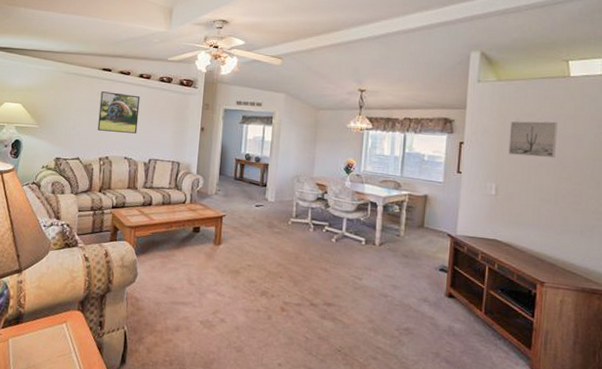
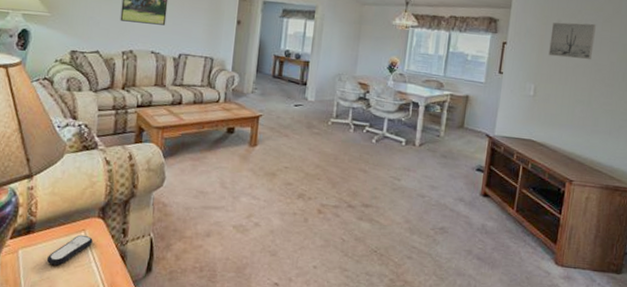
remote control: none [32,326,73,355] -> present [46,234,93,266]

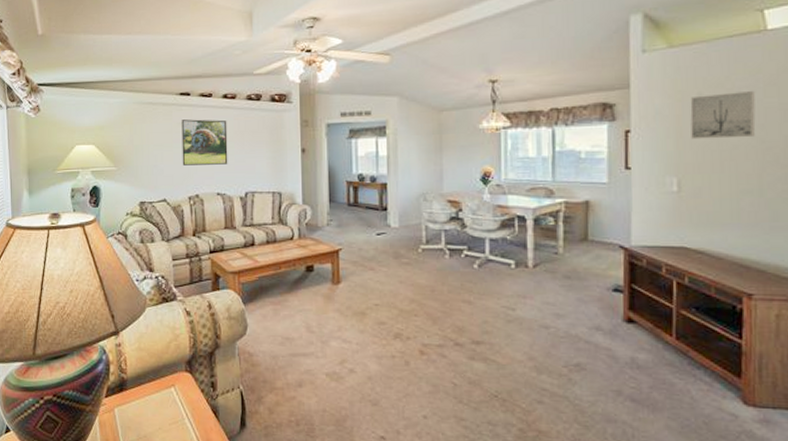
remote control: present [46,234,93,266] -> none [141,390,183,423]

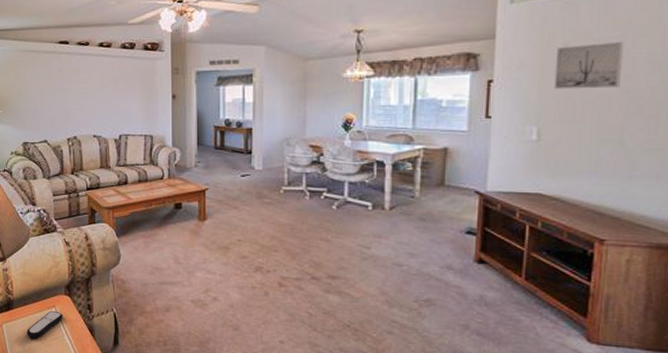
remote control: none [141,390,183,423] -> present [26,310,63,339]
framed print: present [181,119,228,166] -> none [60,66,104,109]

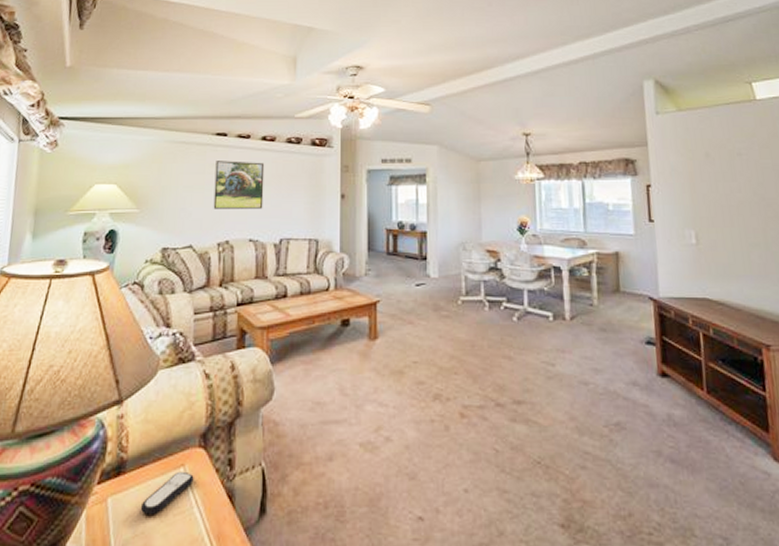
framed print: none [60,66,104,109] -> present [213,161,265,209]
wall art: present [554,41,623,90] -> none [699,152,756,195]

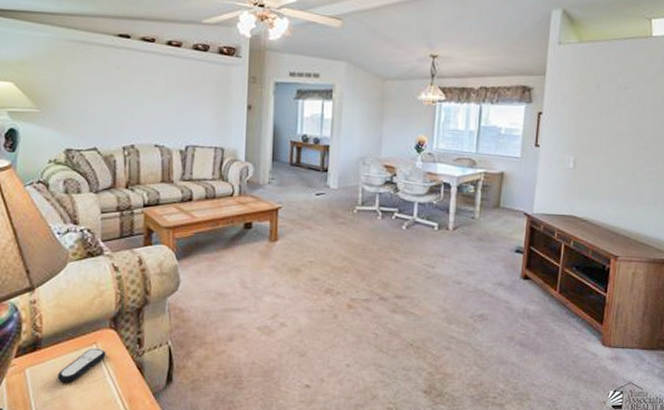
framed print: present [213,161,265,209] -> none [117,64,170,115]

